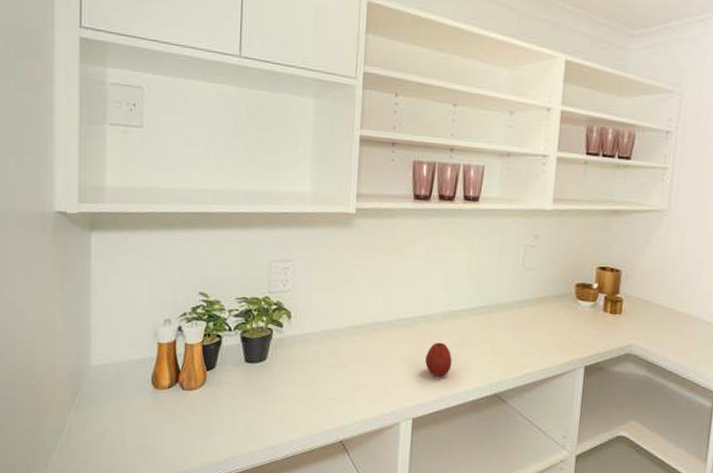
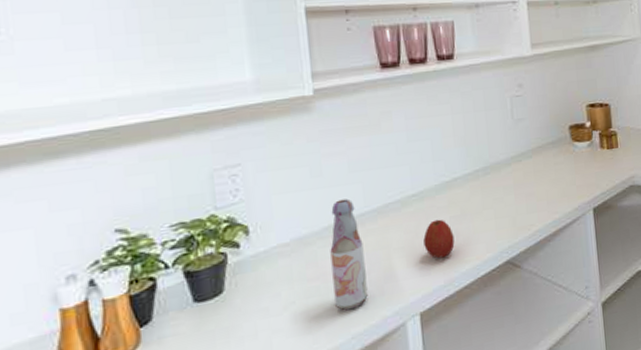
bottle: none [347,306,376,399] -> present [330,199,368,310]

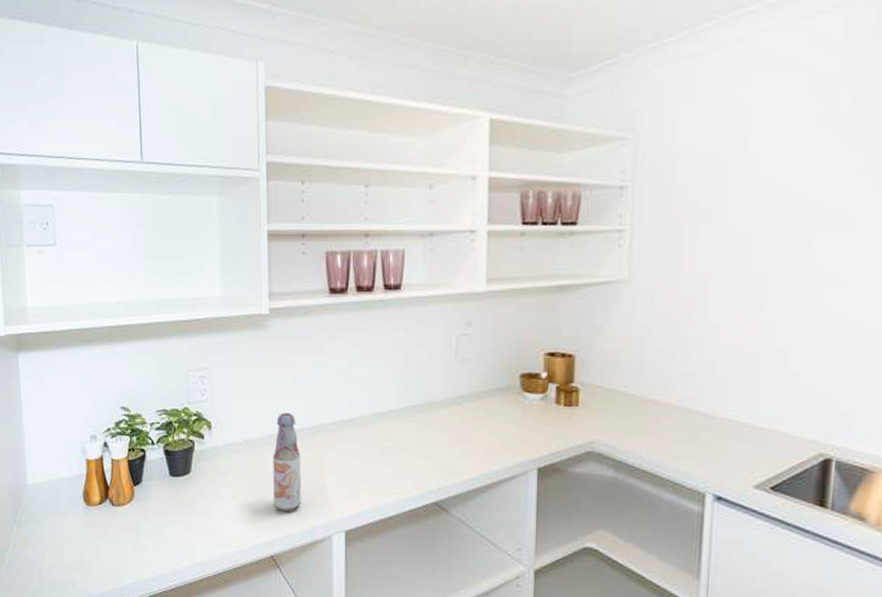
apple: present [423,219,455,259] -> none [355,447,384,485]

